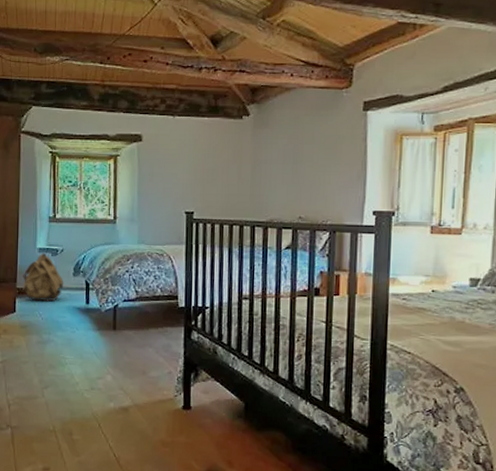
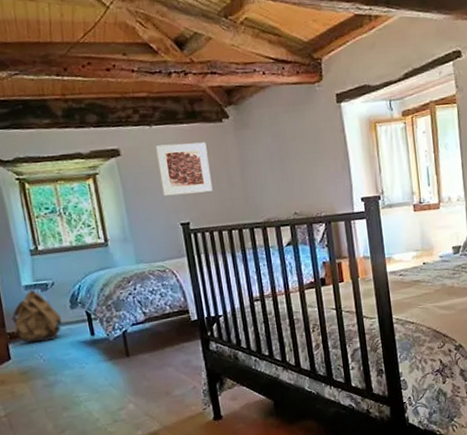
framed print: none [174,135,223,185] -> present [155,142,213,196]

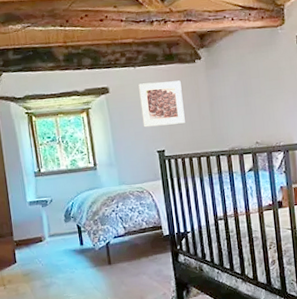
backpack: present [11,289,62,343] -> none [18,205,58,250]

